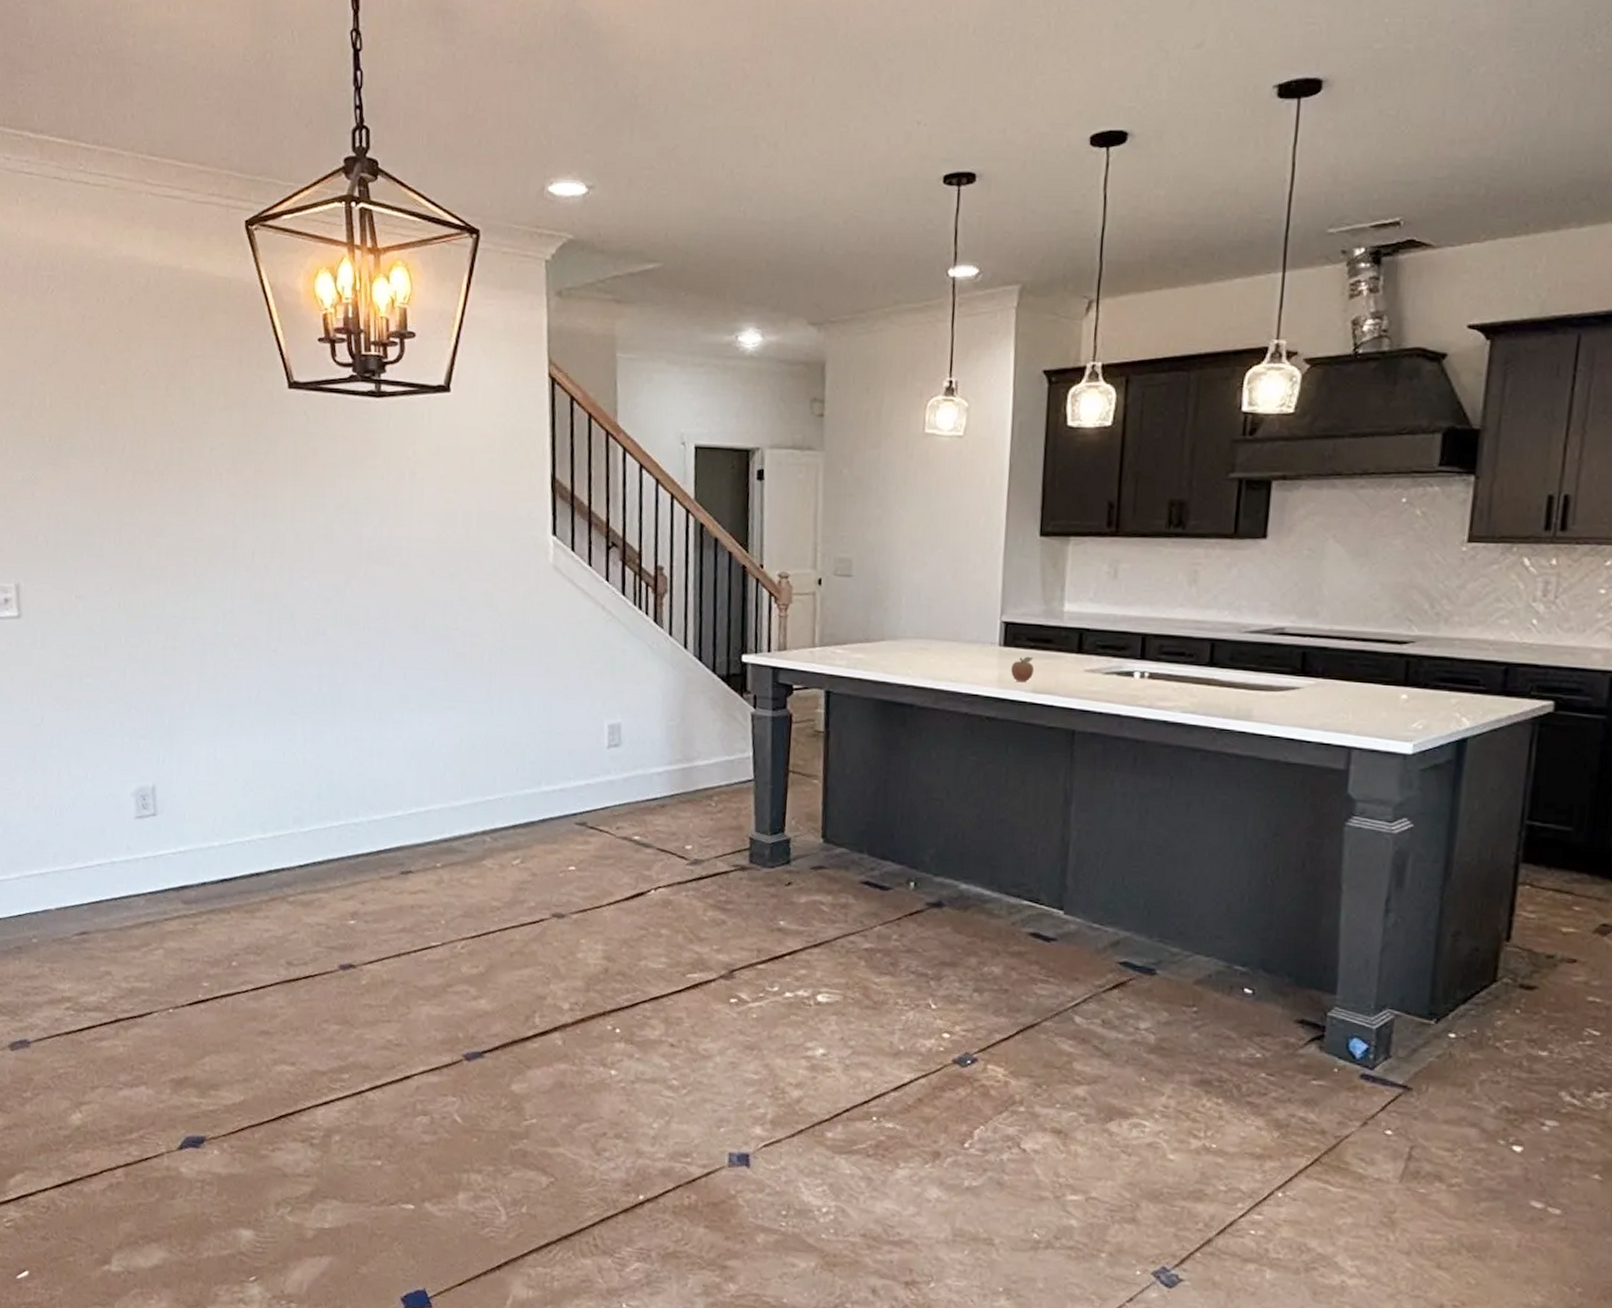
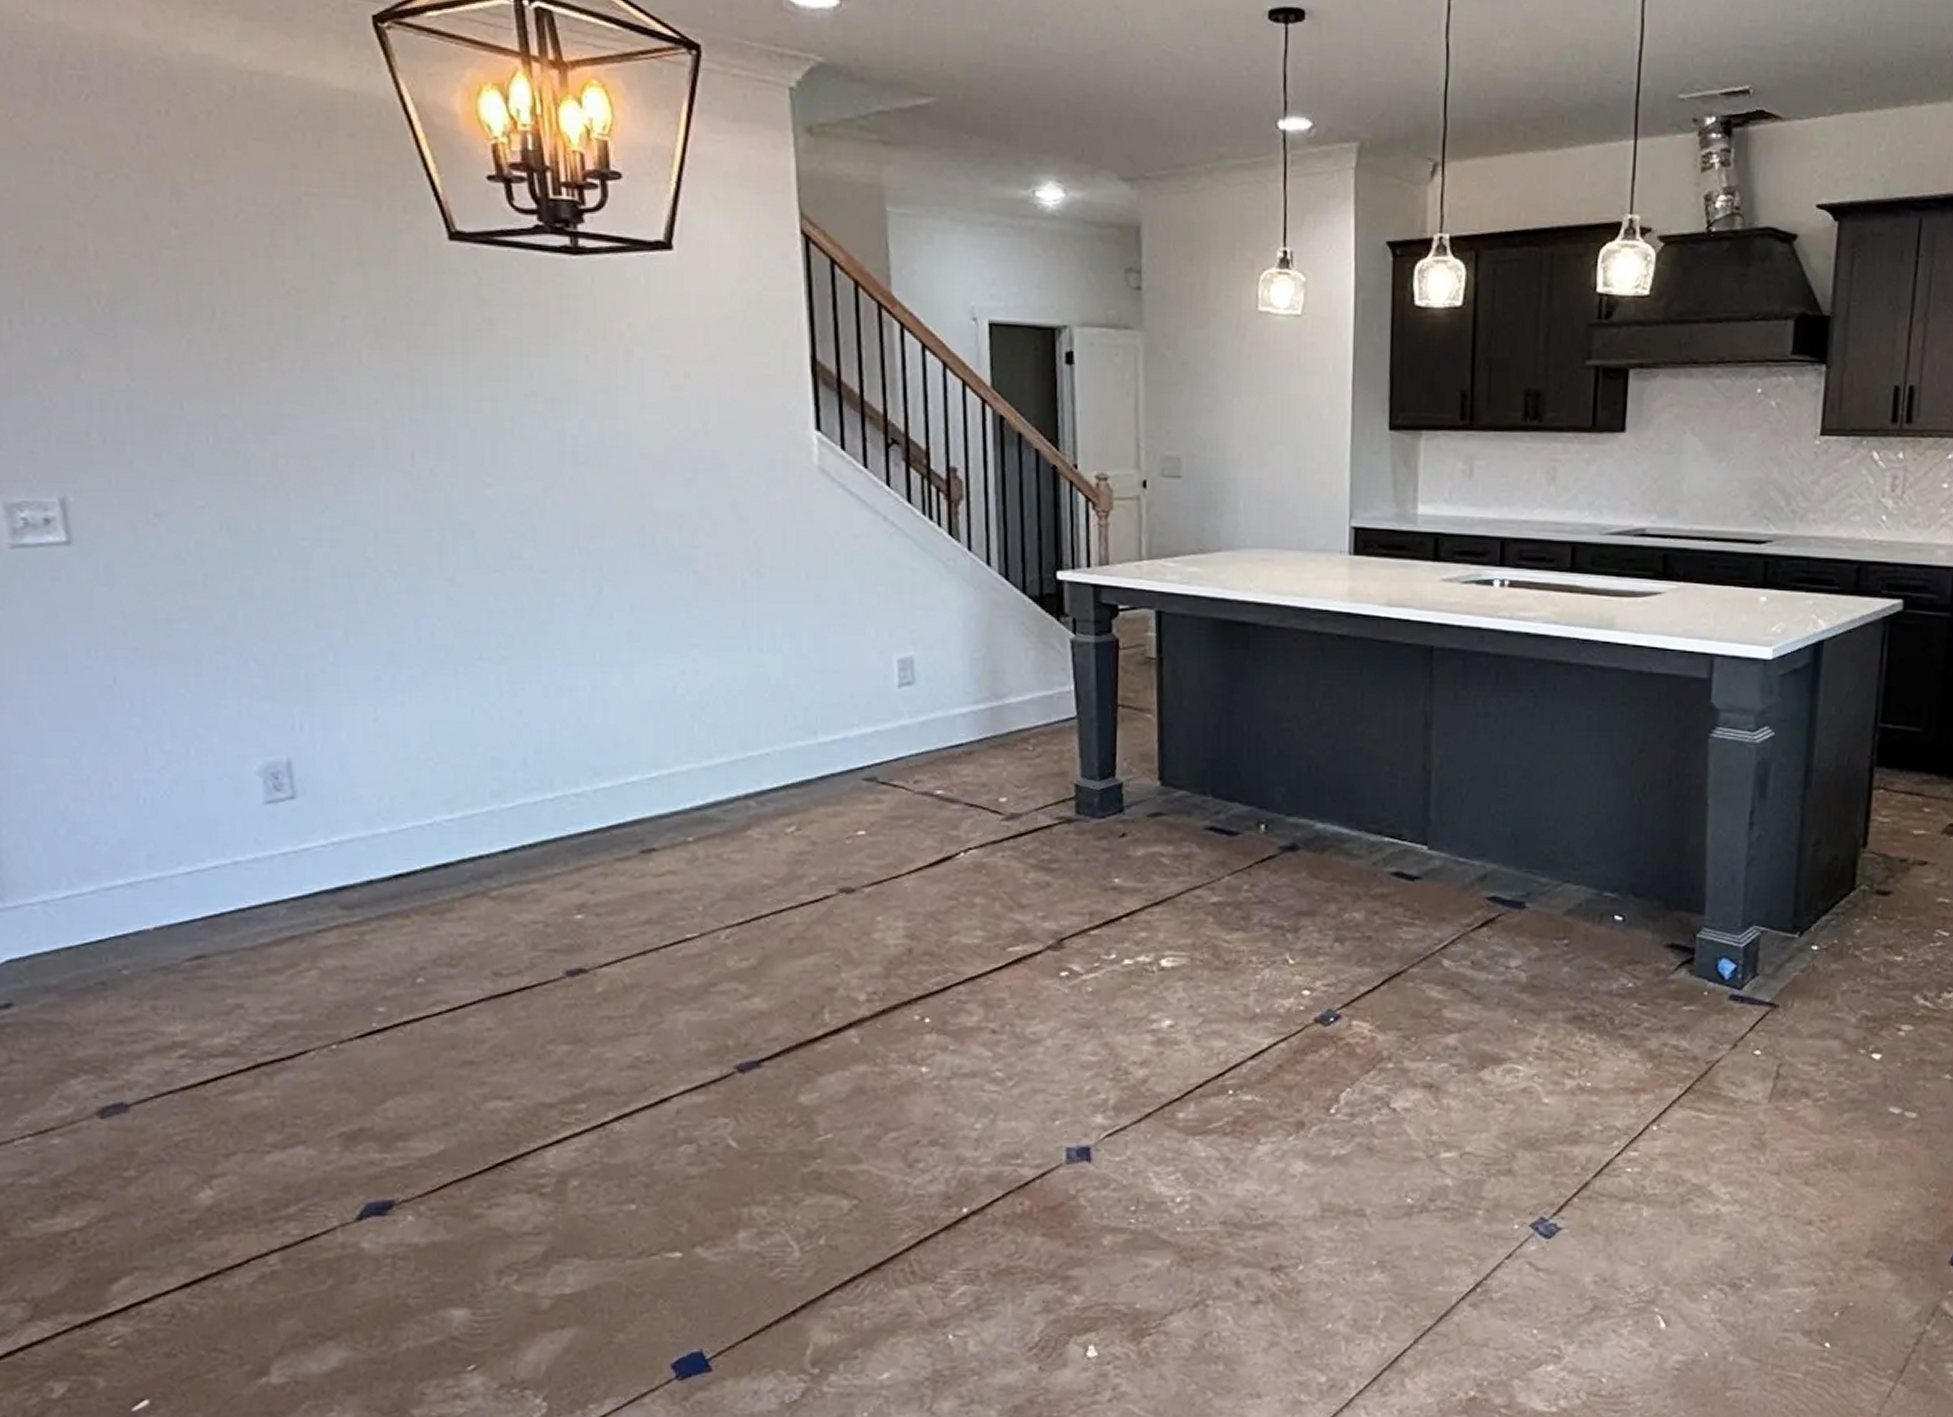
fruit: present [1011,656,1035,683] -> none [1363,565,1388,595]

